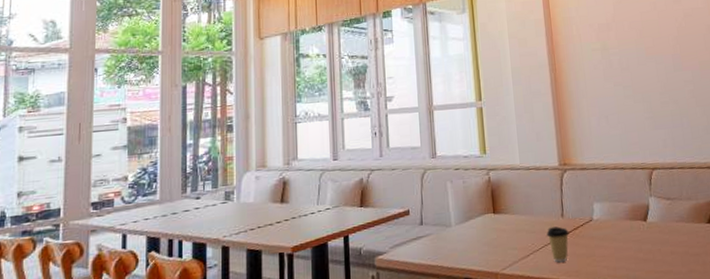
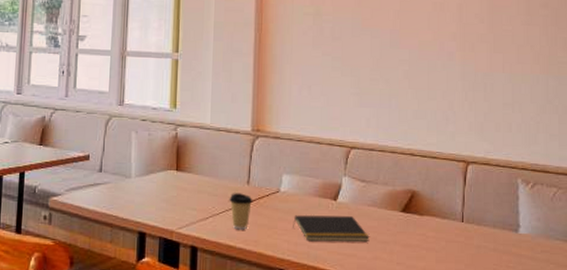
notepad: none [609,234,683,265] -> present [293,214,370,242]

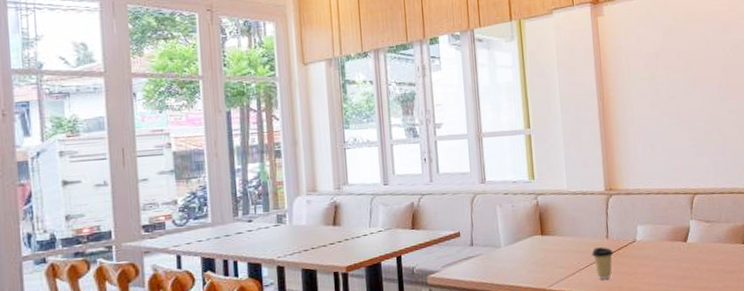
notepad: present [293,214,370,242] -> none [650,253,719,281]

